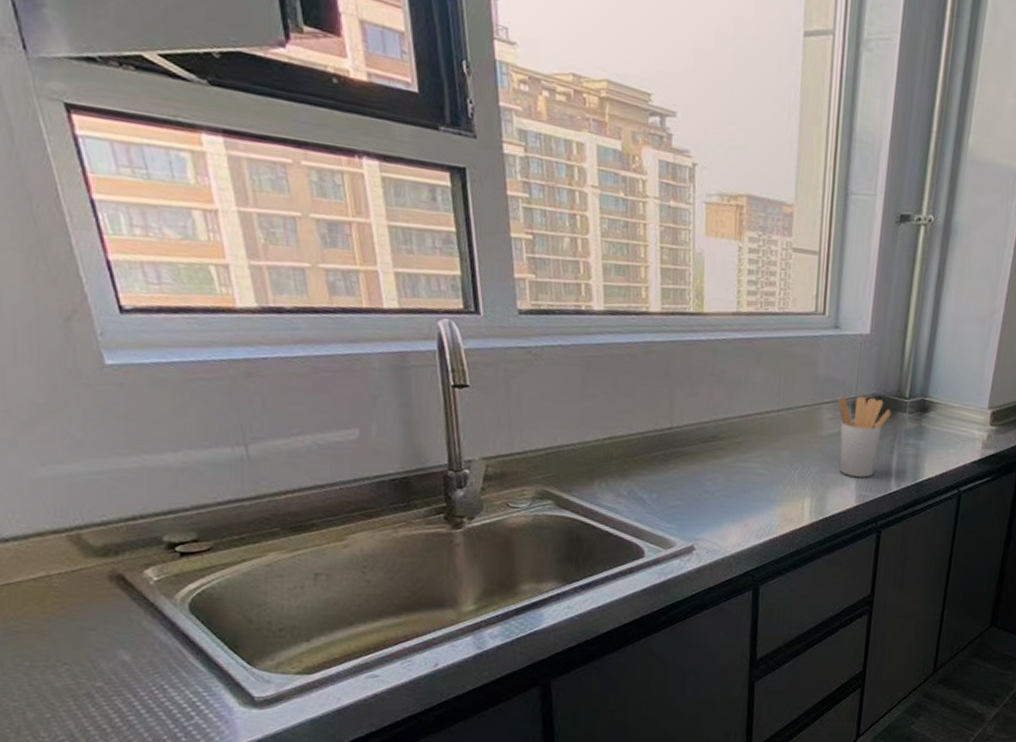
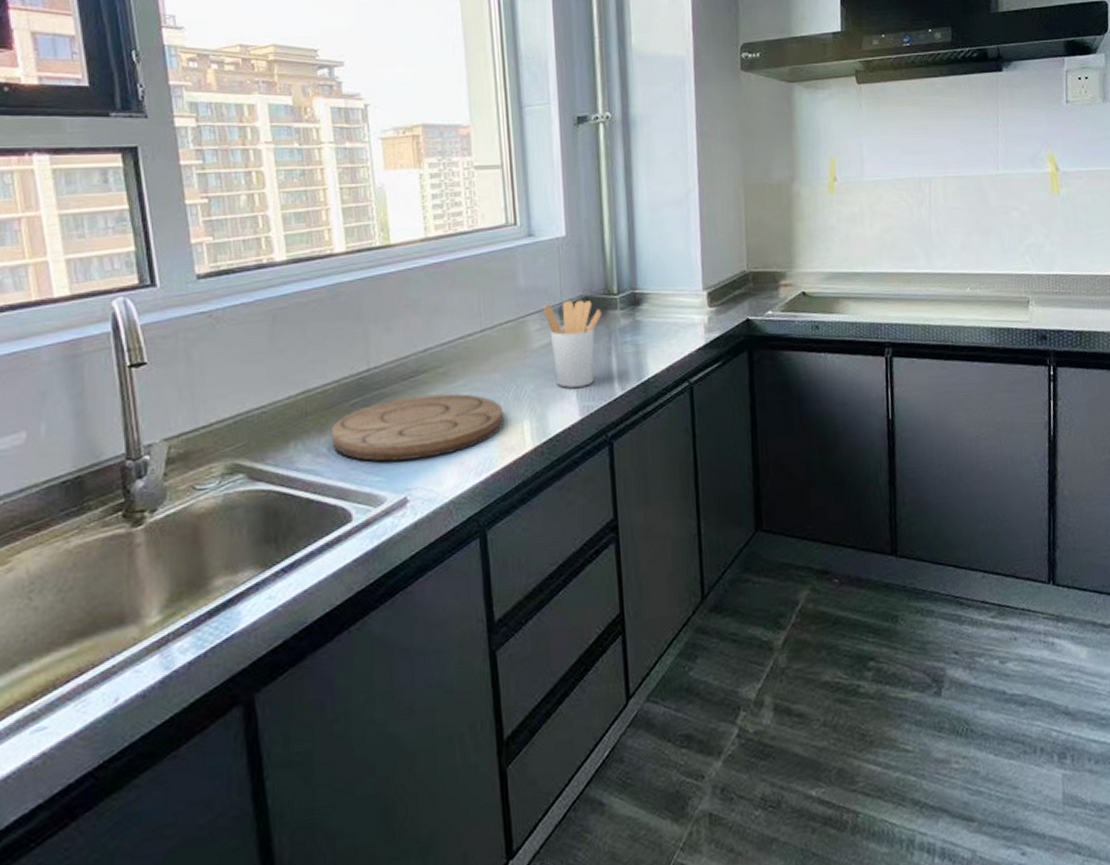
cutting board: none [632,458,788,516] -> present [330,393,504,462]

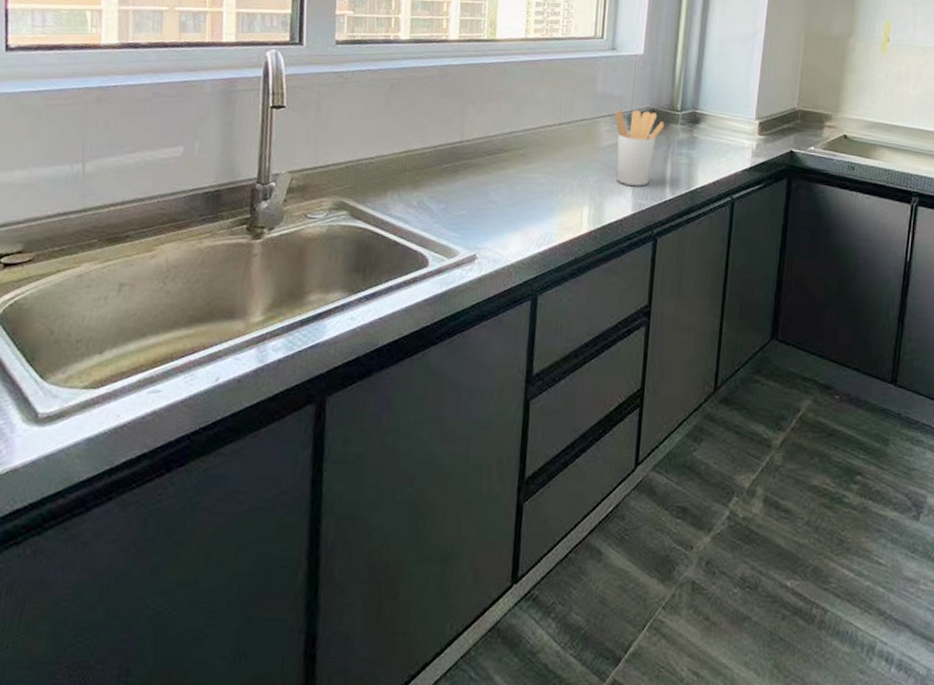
cutting board: present [330,393,504,462] -> none [422,169,568,225]

